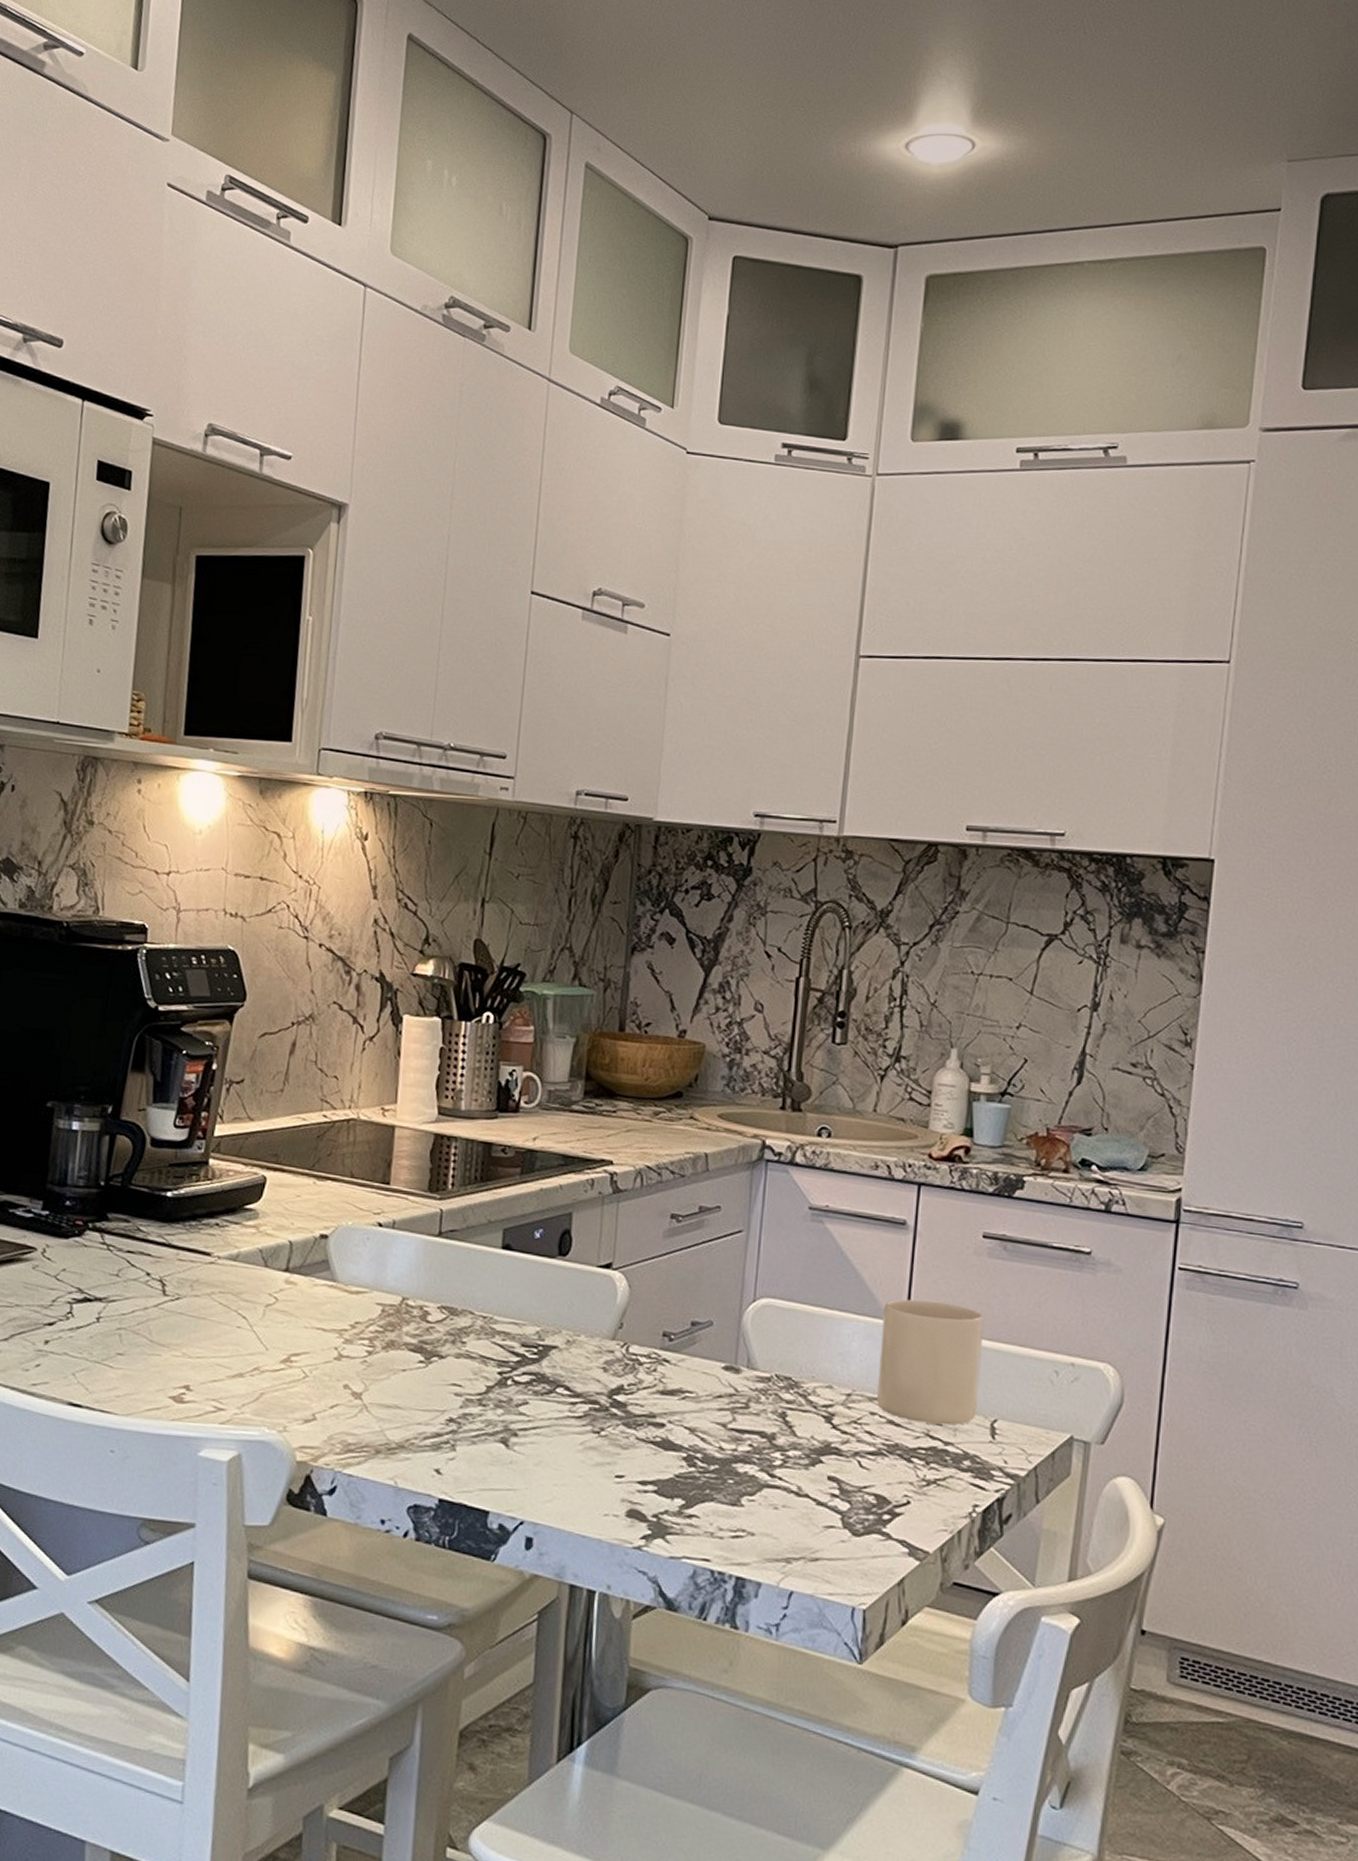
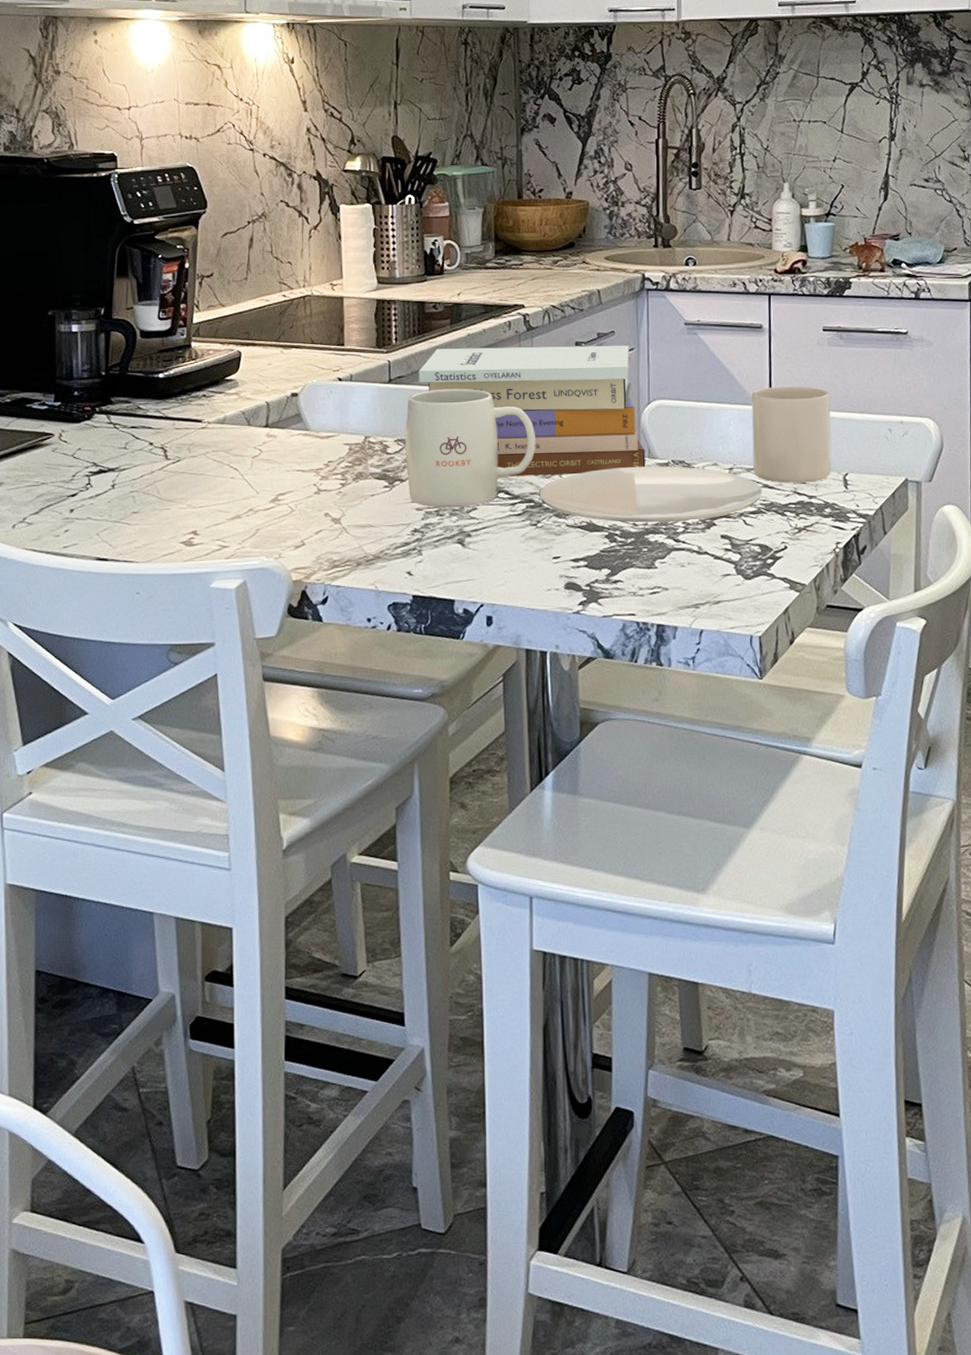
mug: none [448,1251,611,1400] -> present [405,388,536,508]
books: none [475,1202,744,1379] -> present [419,345,646,477]
plate: none [607,1374,886,1454] -> present [539,466,763,523]

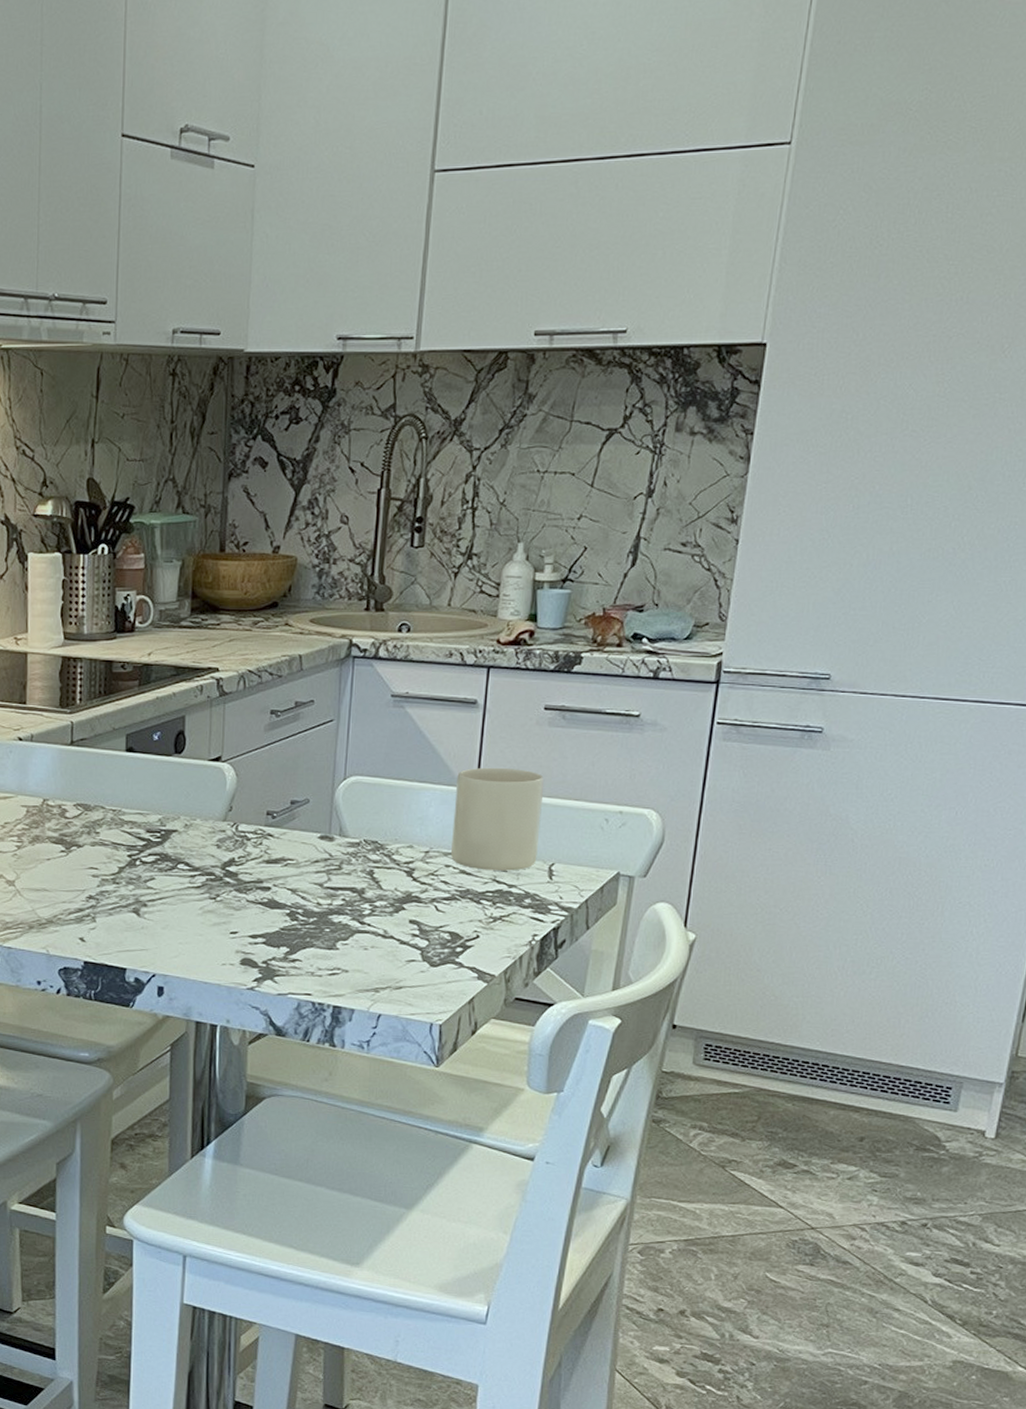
mug: present [405,388,536,508] -> none [84,753,222,877]
books: present [419,345,646,477] -> none [102,711,336,849]
plate: present [539,466,763,523] -> none [221,844,459,904]

